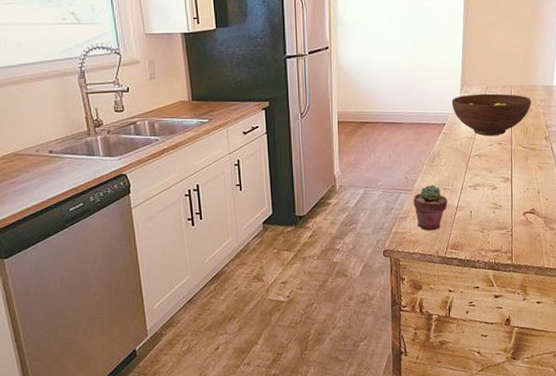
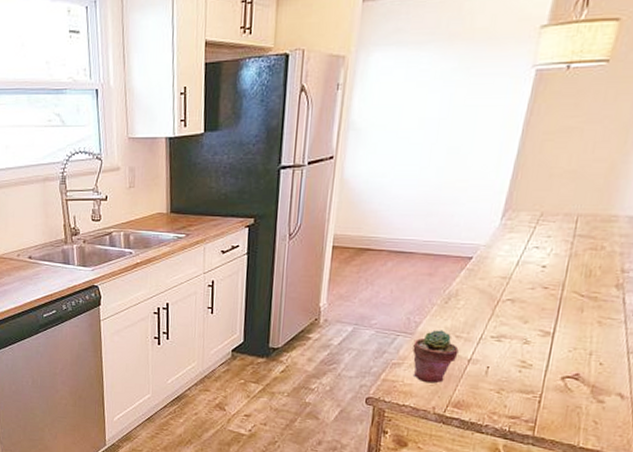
fruit bowl: present [452,93,532,136] -> none [485,222,607,277]

